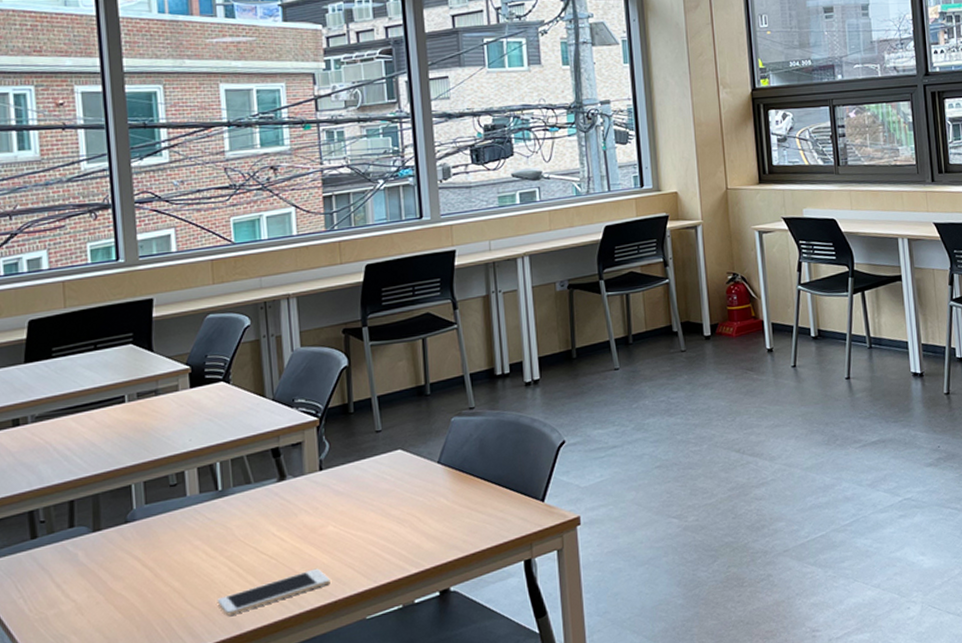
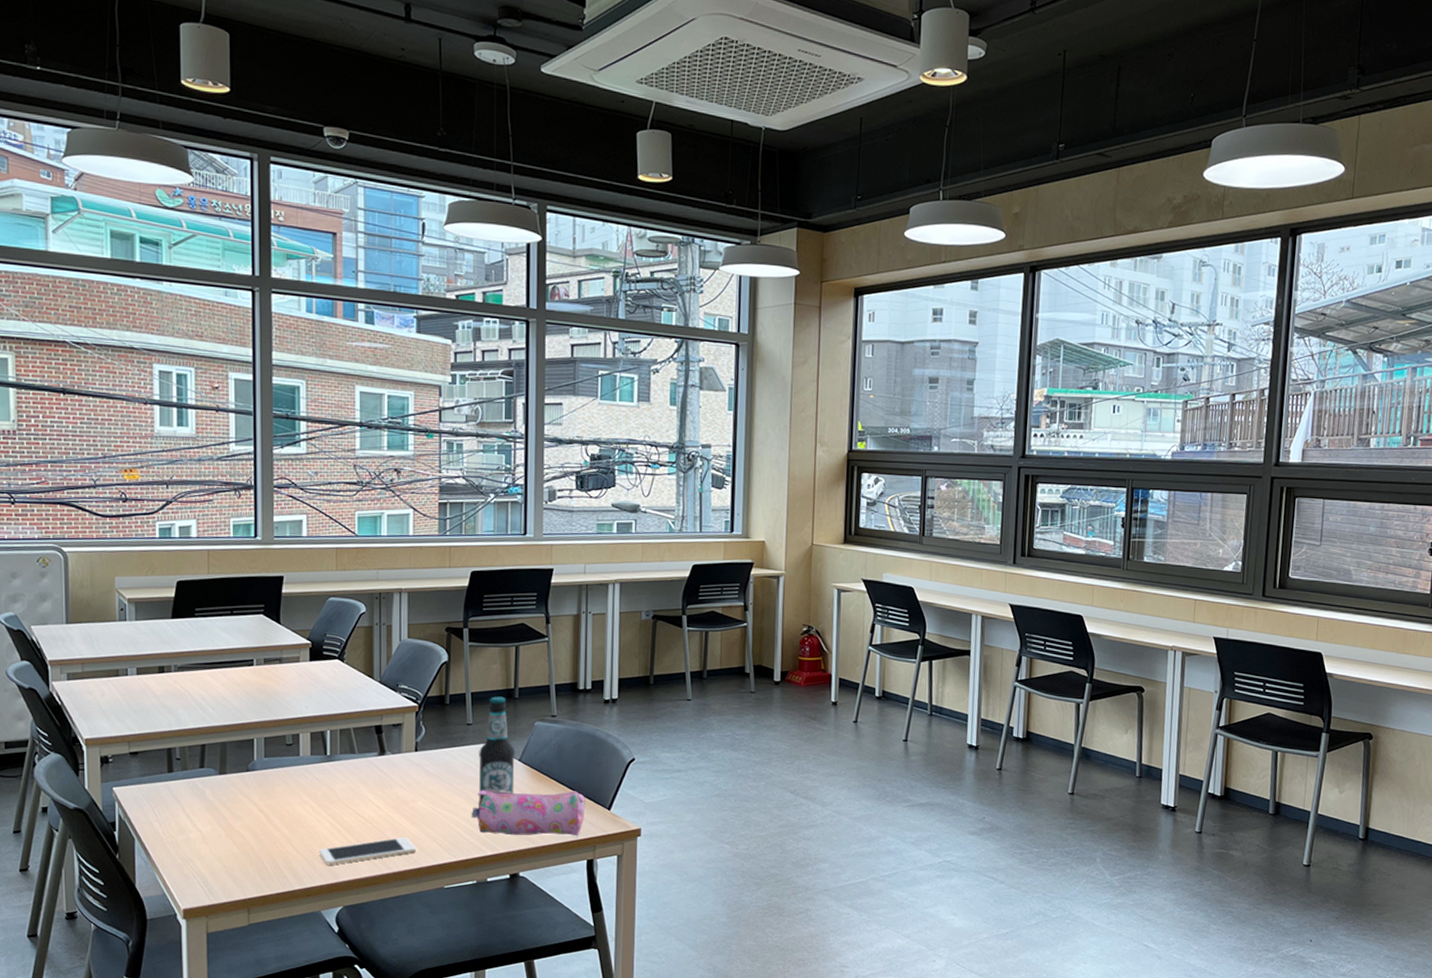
pencil case: none [390,486,517,551] -> present [471,789,586,836]
bottle: none [392,395,436,523] -> present [477,696,515,808]

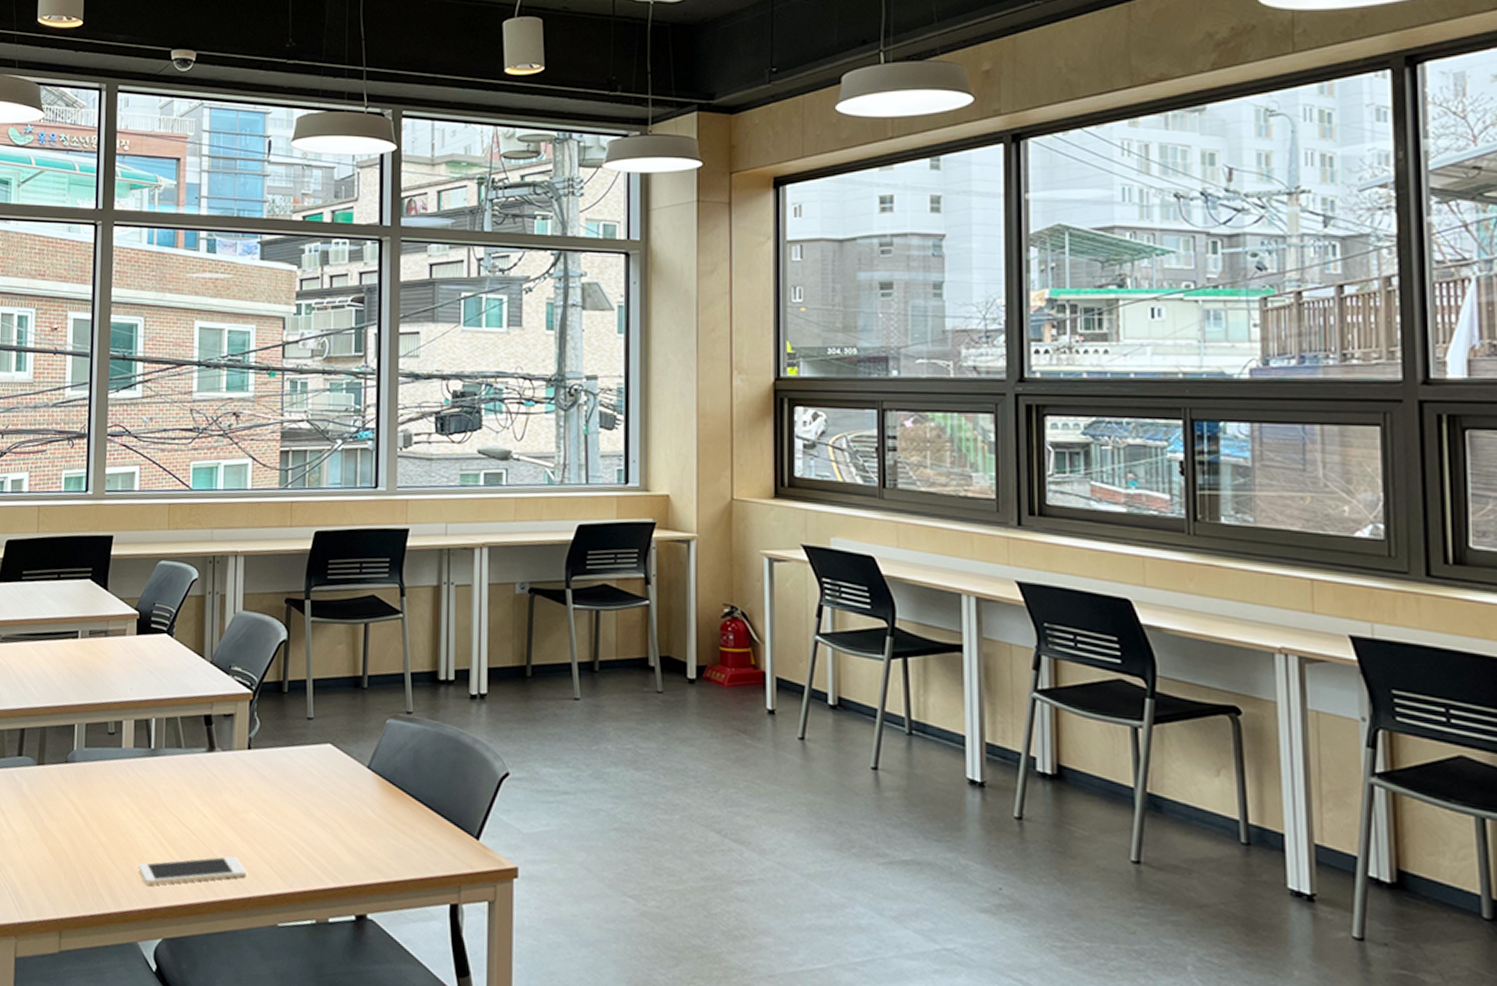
pencil case: present [471,789,586,836] -> none [311,802,449,871]
bottle: present [477,696,515,808] -> none [318,685,363,826]

